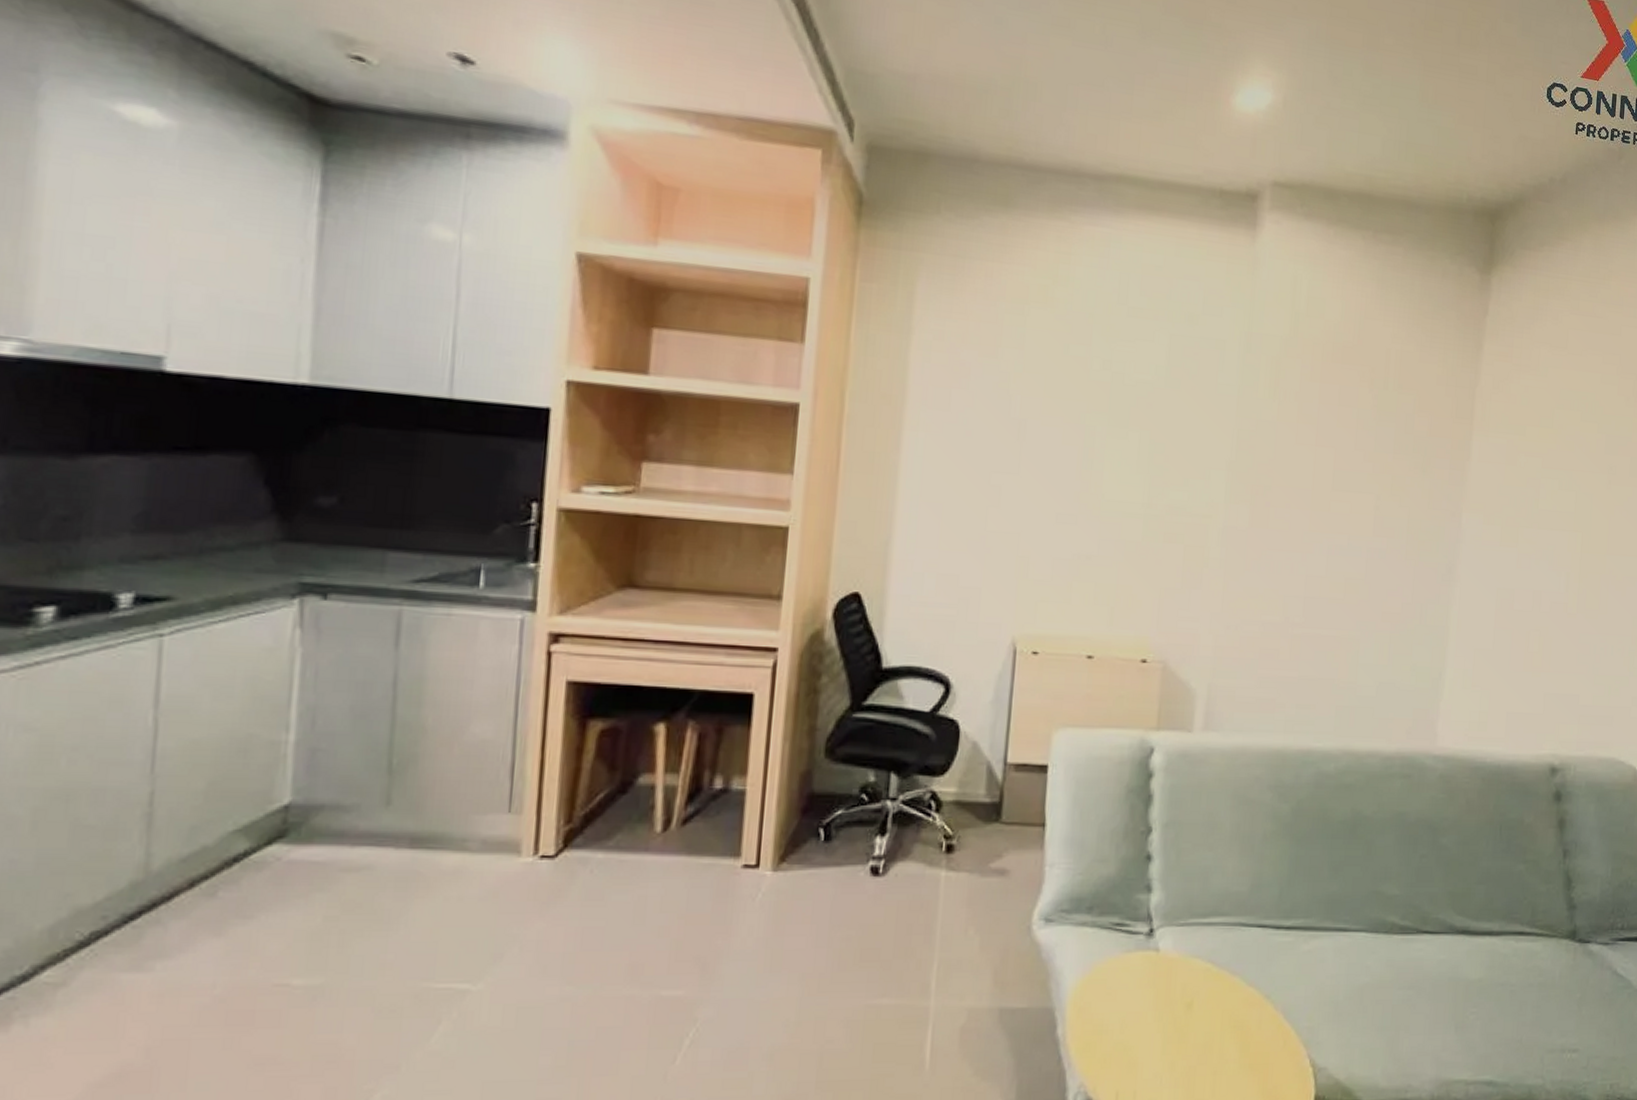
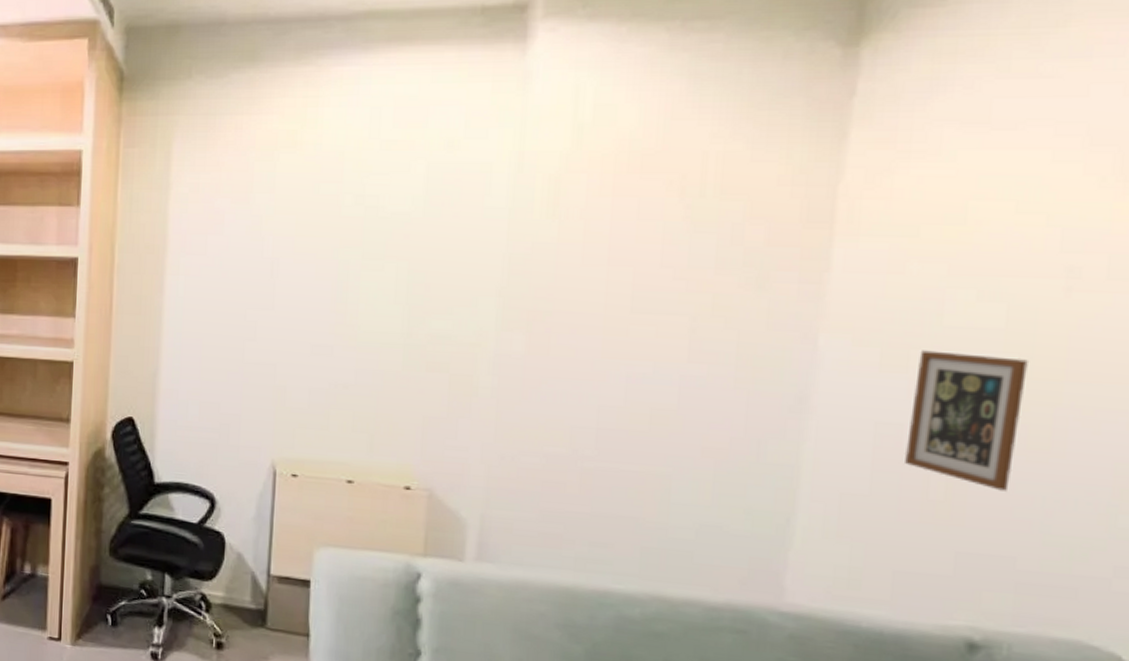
picture frame: none [1515,528,1587,642] -> present [905,350,1028,491]

